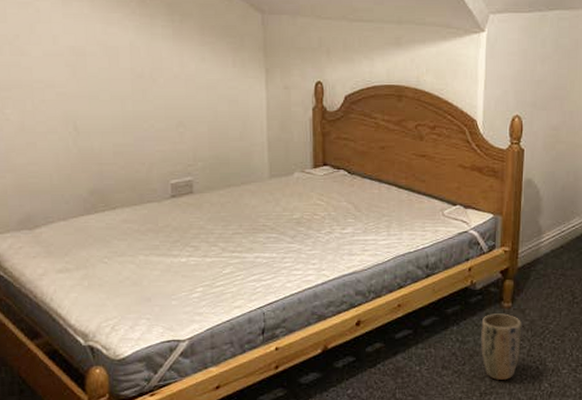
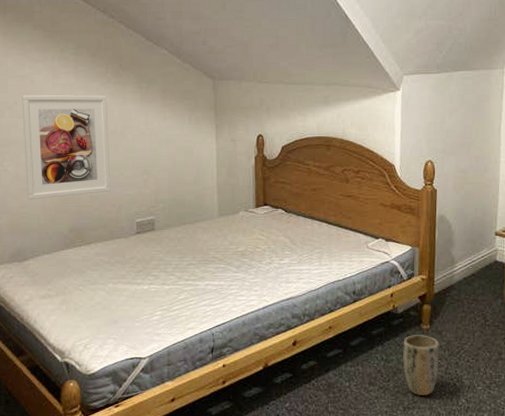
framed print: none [24,26,139,155] -> present [22,94,111,199]

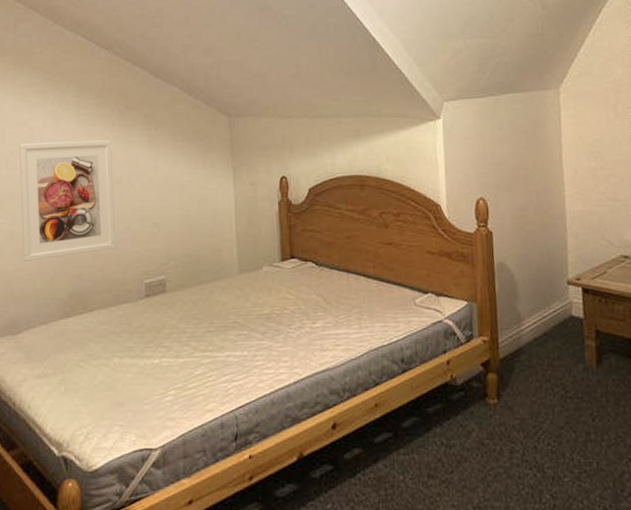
plant pot: present [403,335,440,395] -> none [466,412,514,491]

